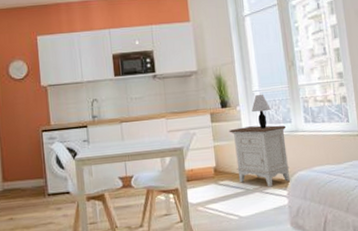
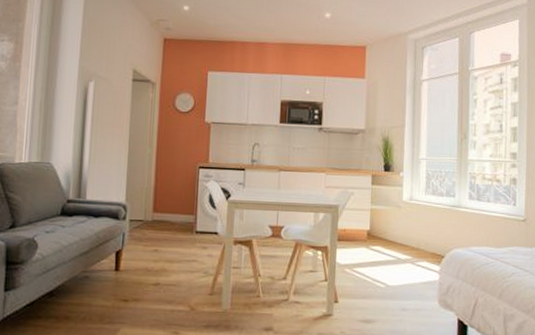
nightstand: present [229,125,290,187] -> none [388,194,449,260]
table lamp: present [252,93,271,129] -> none [415,162,435,199]

